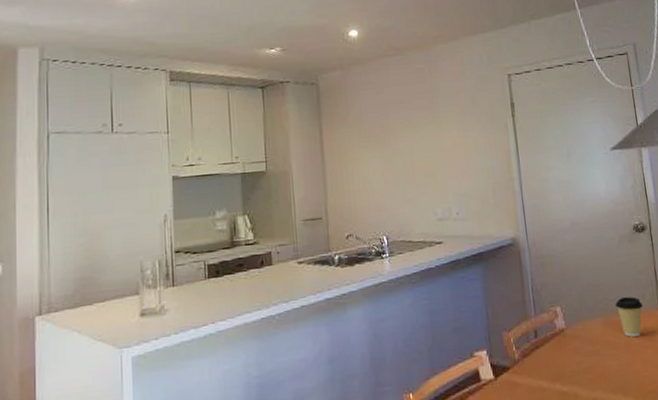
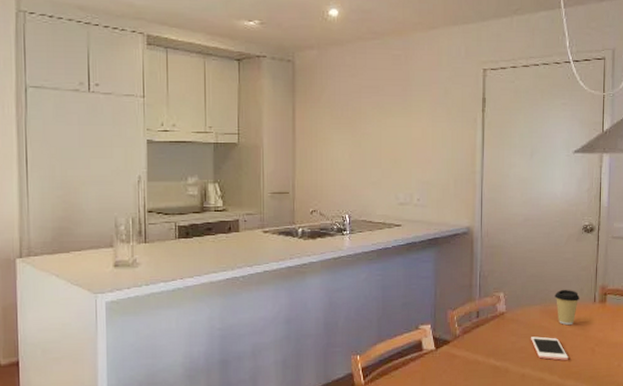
cell phone: none [597,352,642,379] -> present [531,336,568,360]

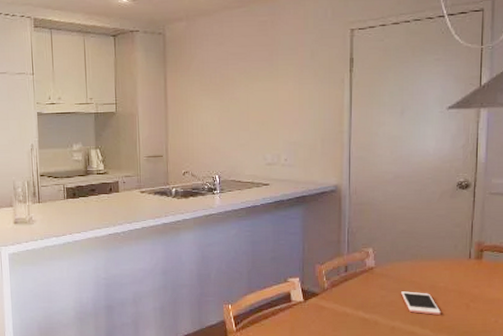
coffee cup: present [555,289,580,326] -> none [426,245,453,281]

